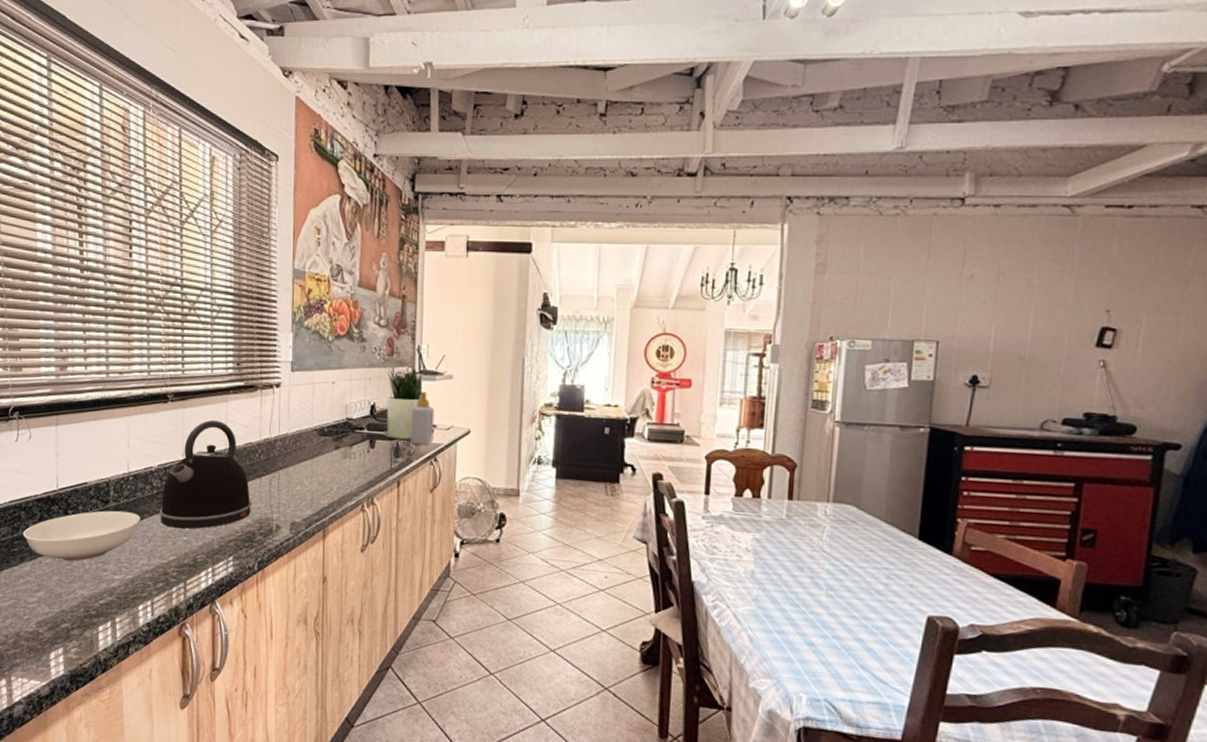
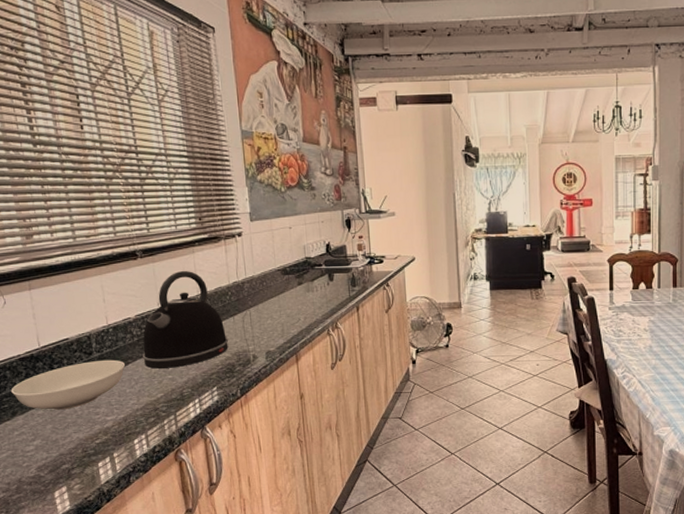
planter: present [382,368,422,441] -> none [338,209,370,272]
soap bottle: present [411,391,435,445] -> none [362,228,384,274]

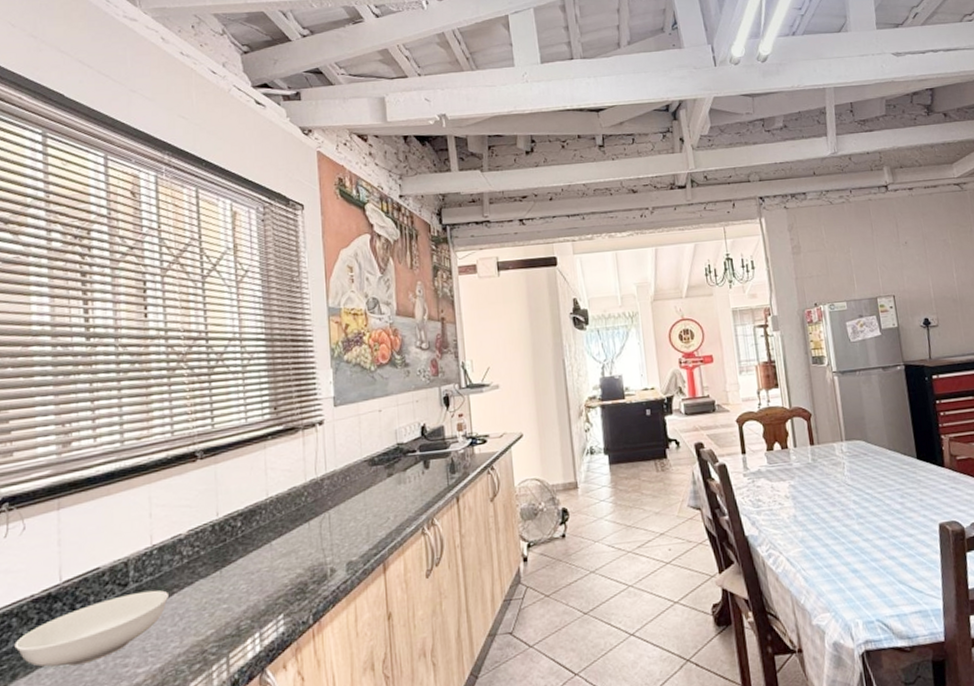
kettle: present [141,270,229,369] -> none [191,469,302,597]

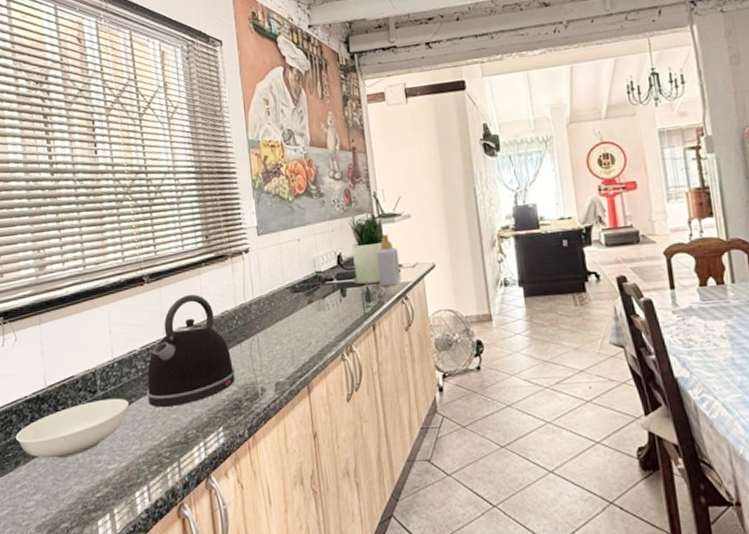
kettle: none [191,469,302,597] -> present [146,294,236,407]
planter: none [434,384,471,457] -> present [348,213,384,286]
soap bottle: none [462,404,488,457] -> present [376,234,401,287]

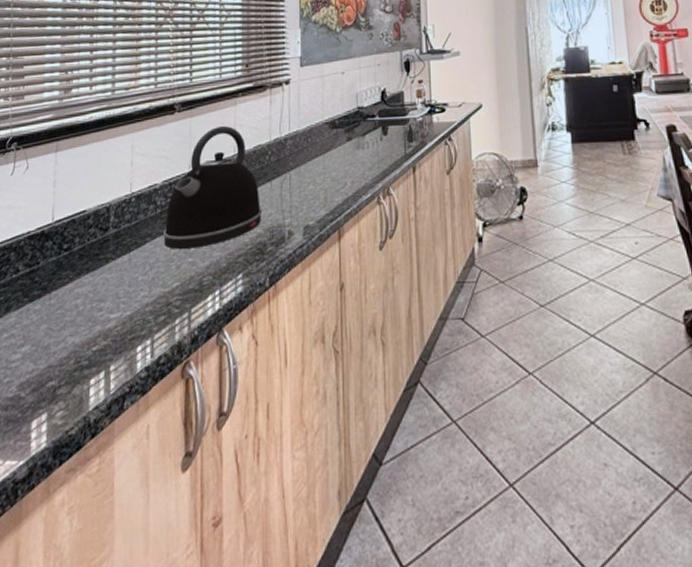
bowl: present [15,398,129,458] -> none [11,237,143,304]
planter: present [348,213,384,286] -> none [394,49,431,124]
soap bottle: present [376,234,401,287] -> none [421,71,446,126]

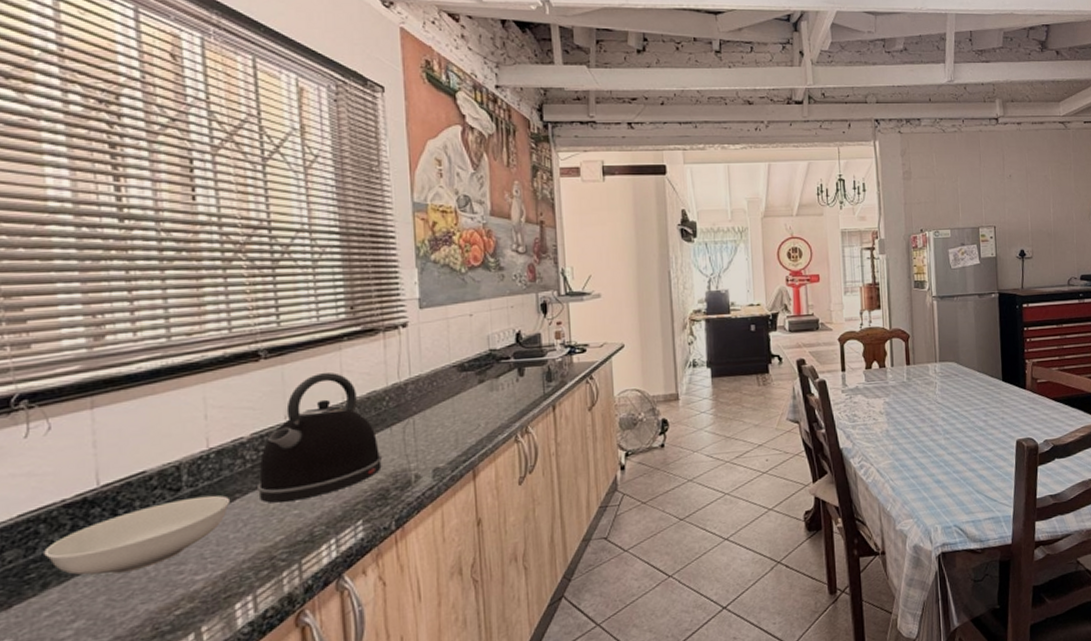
bowl: none [11,237,143,304] -> present [44,495,231,576]

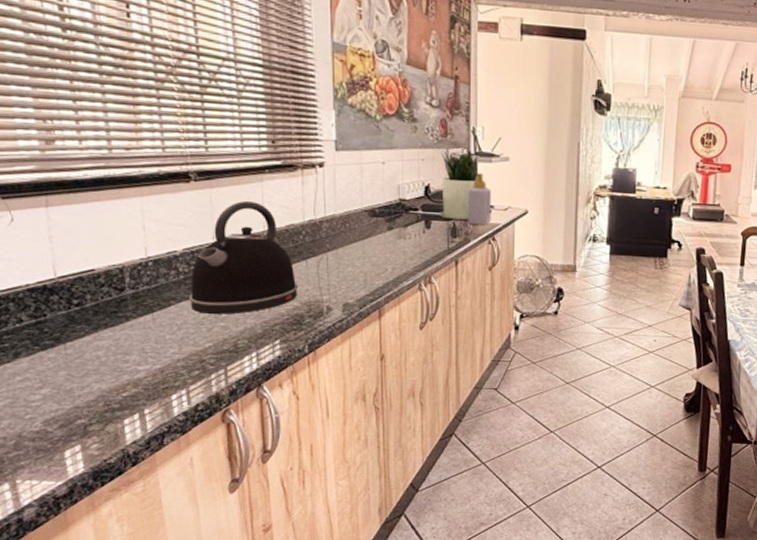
bowl: present [44,495,231,576] -> none [14,298,167,354]
planter: none [531,291,570,365] -> present [438,149,478,221]
soap bottle: none [560,313,587,366] -> present [467,173,492,225]

